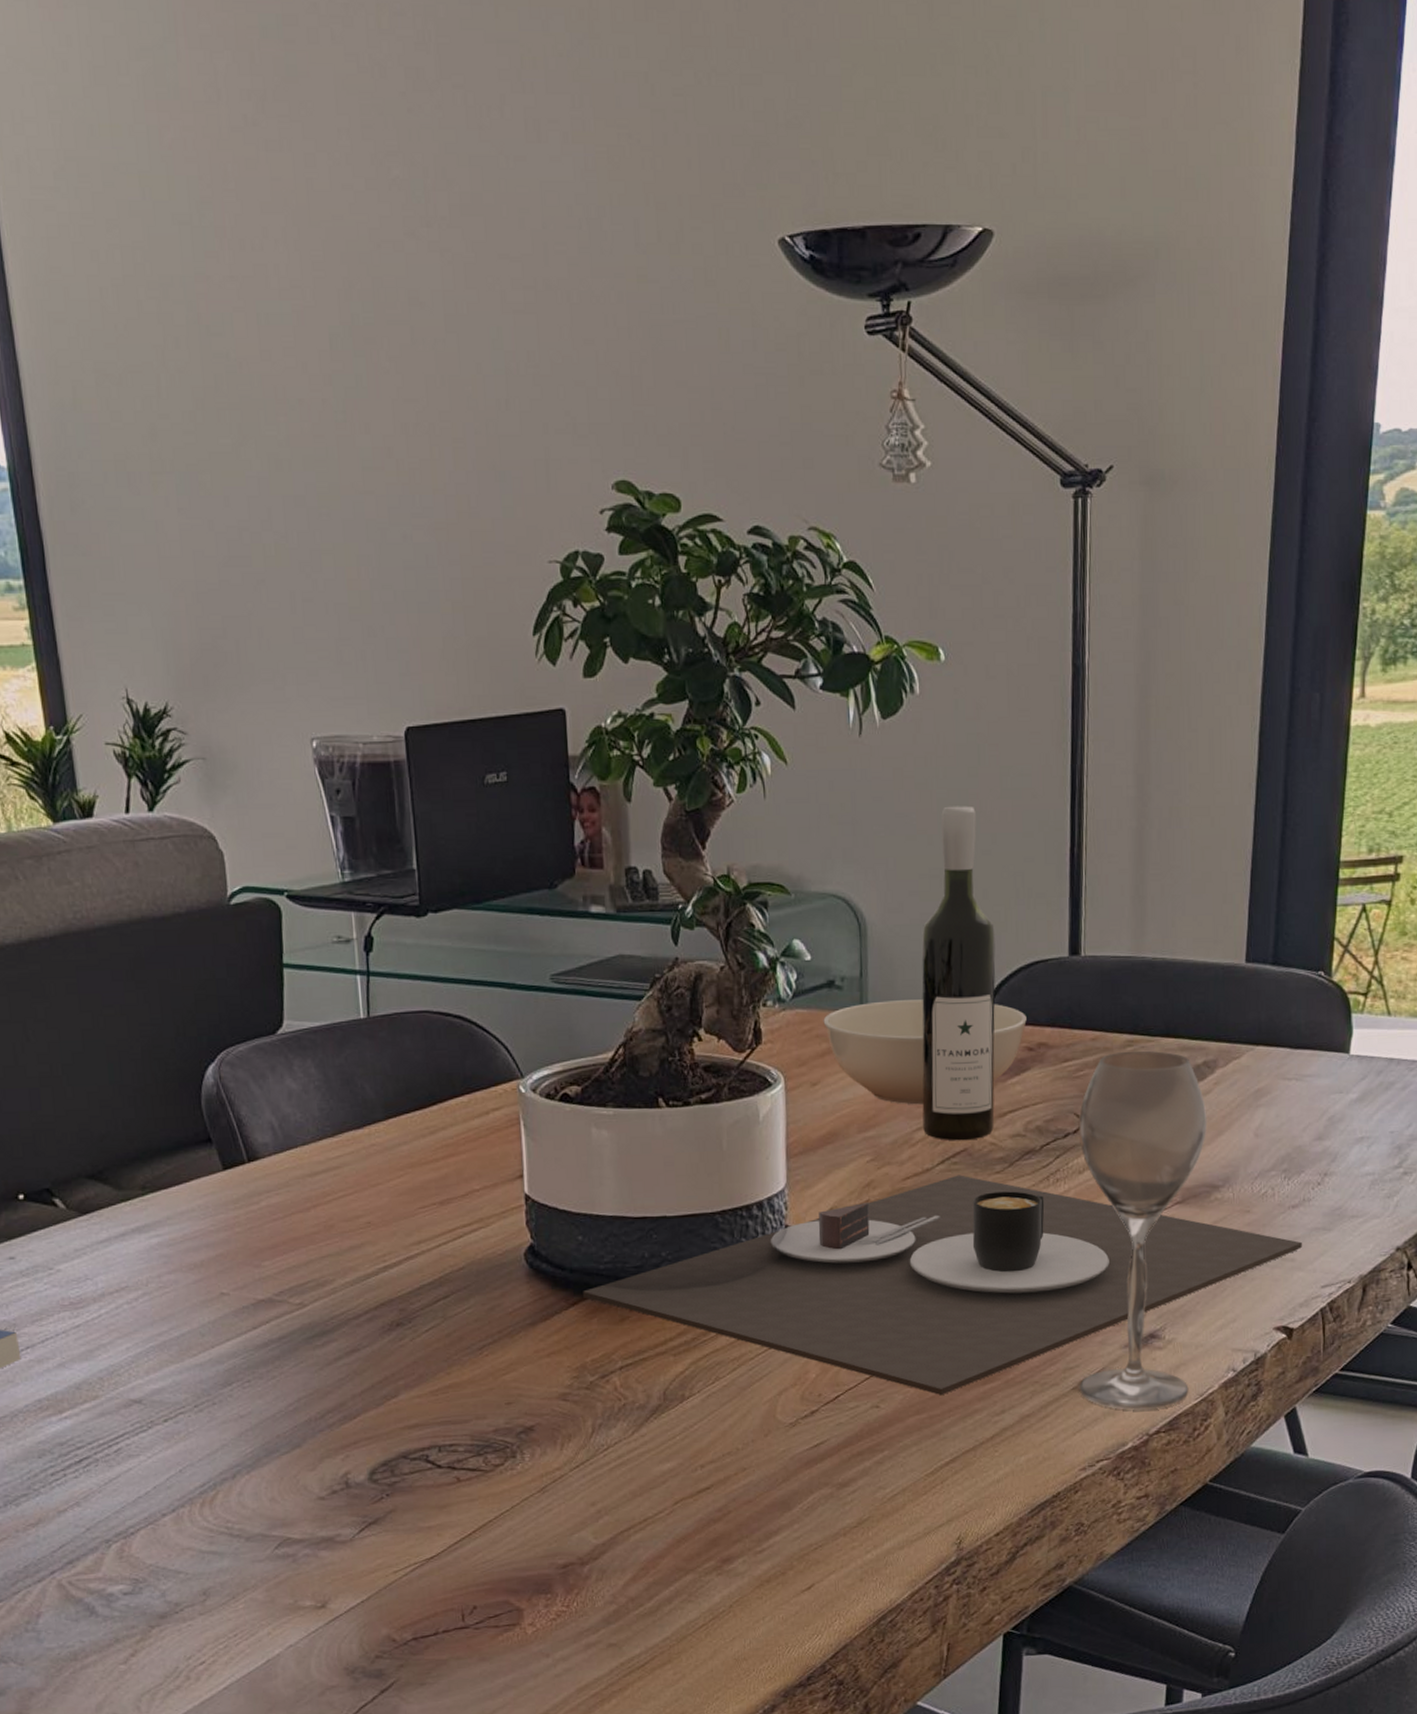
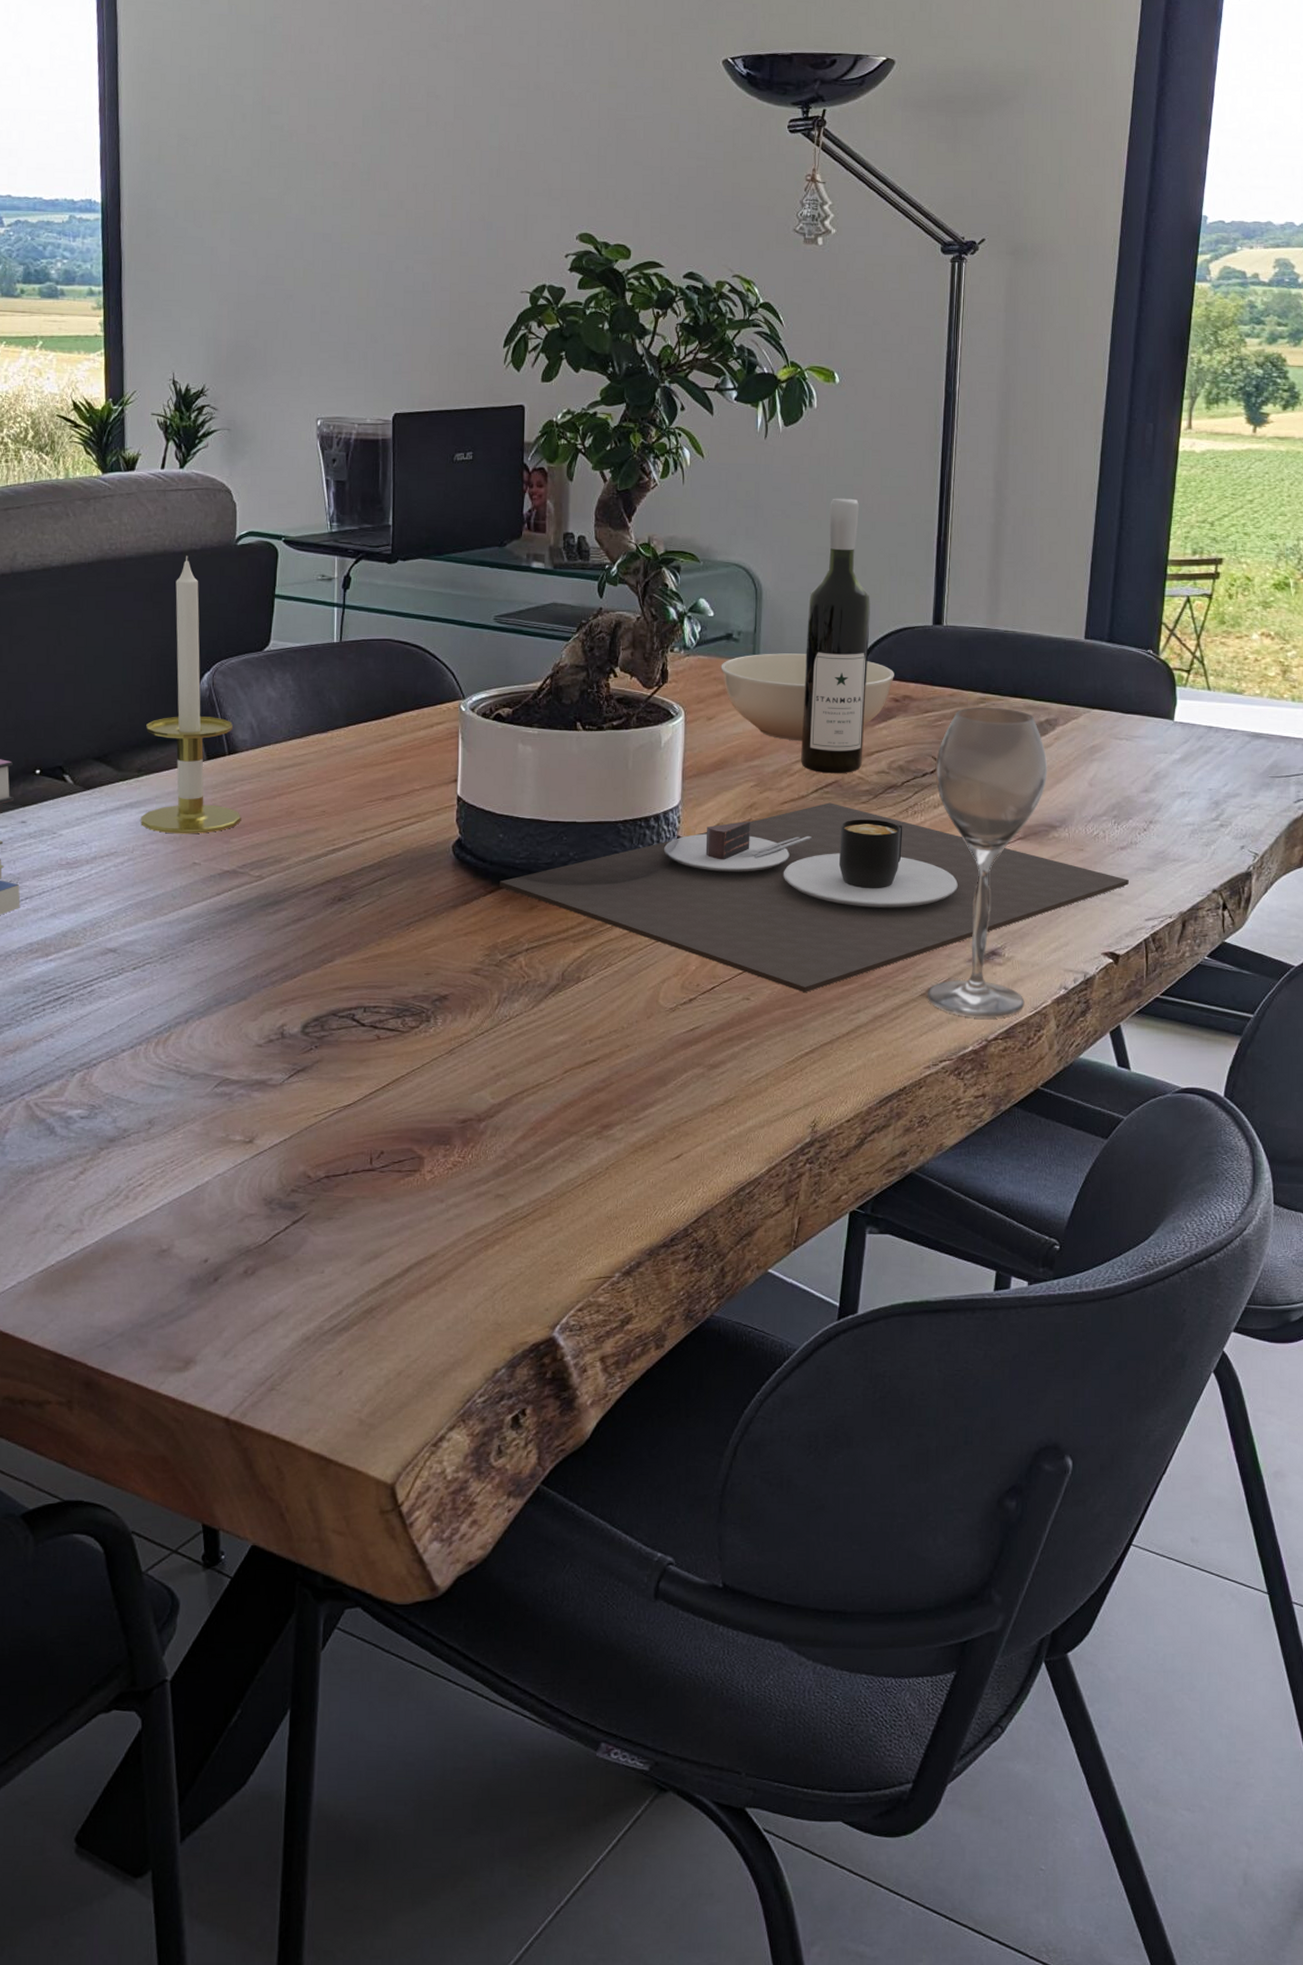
candle: none [145,921,272,1261] -> present [141,555,241,834]

